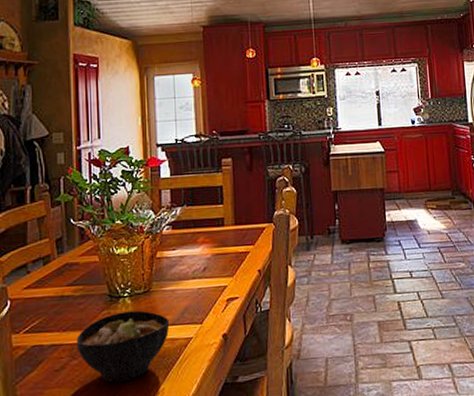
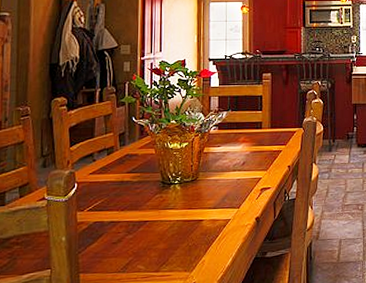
bowl: present [76,310,170,383] -> none [132,195,212,255]

